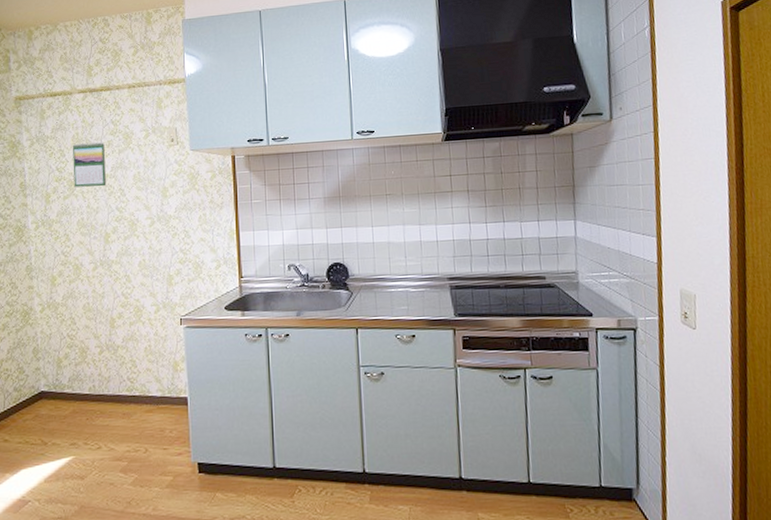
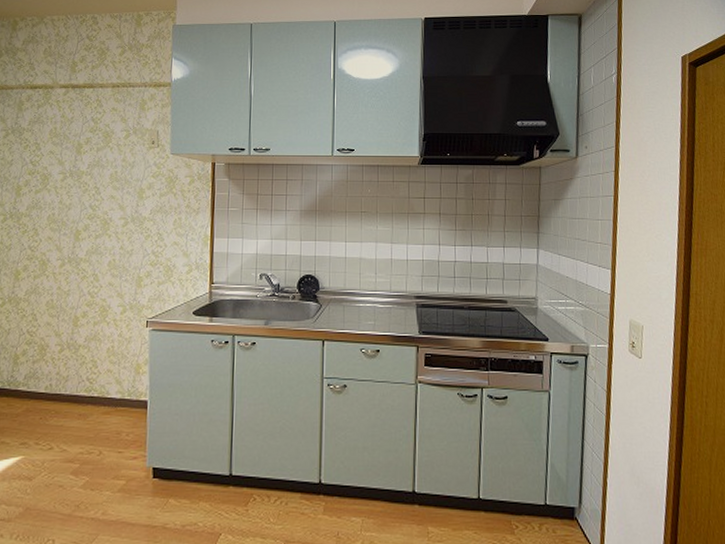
calendar: present [72,142,107,187] -> none [47,137,83,183]

